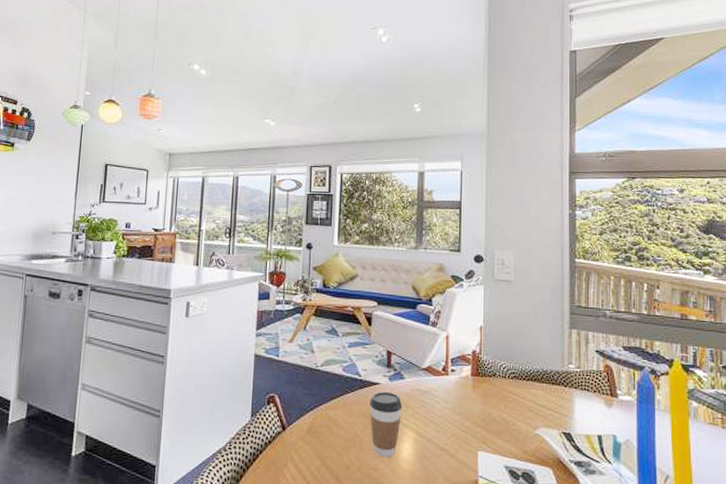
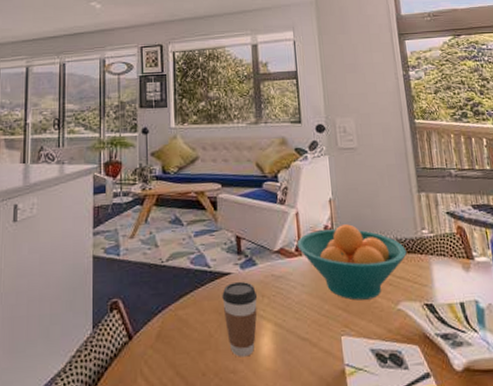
fruit bowl: none [444,351,551,422] -> present [297,224,407,301]

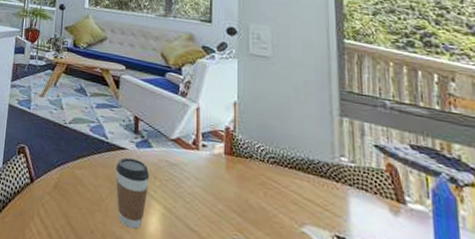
fruit bowl: present [297,224,407,301] -> none [195,129,319,213]

